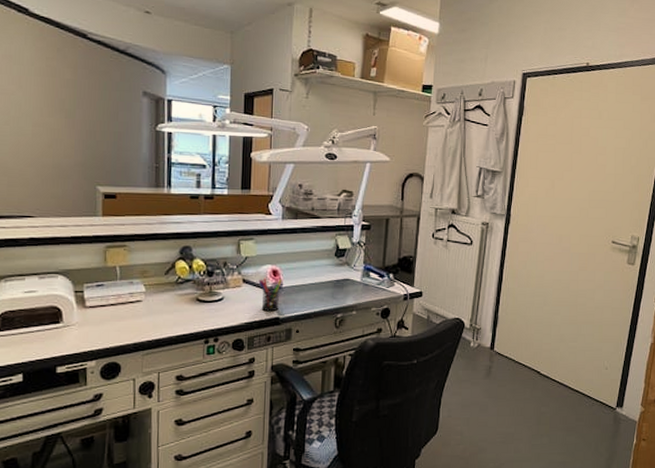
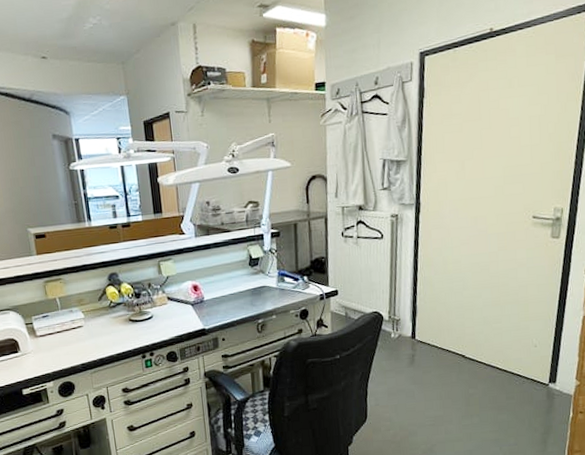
pen holder: present [258,278,282,312] -> none [181,293,203,324]

